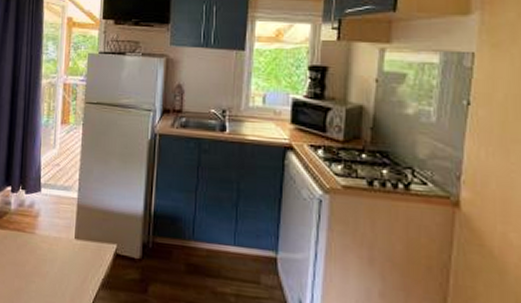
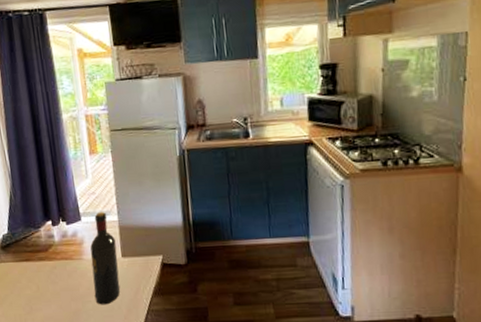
wine bottle: none [39,186,72,289] -> present [90,212,120,305]

